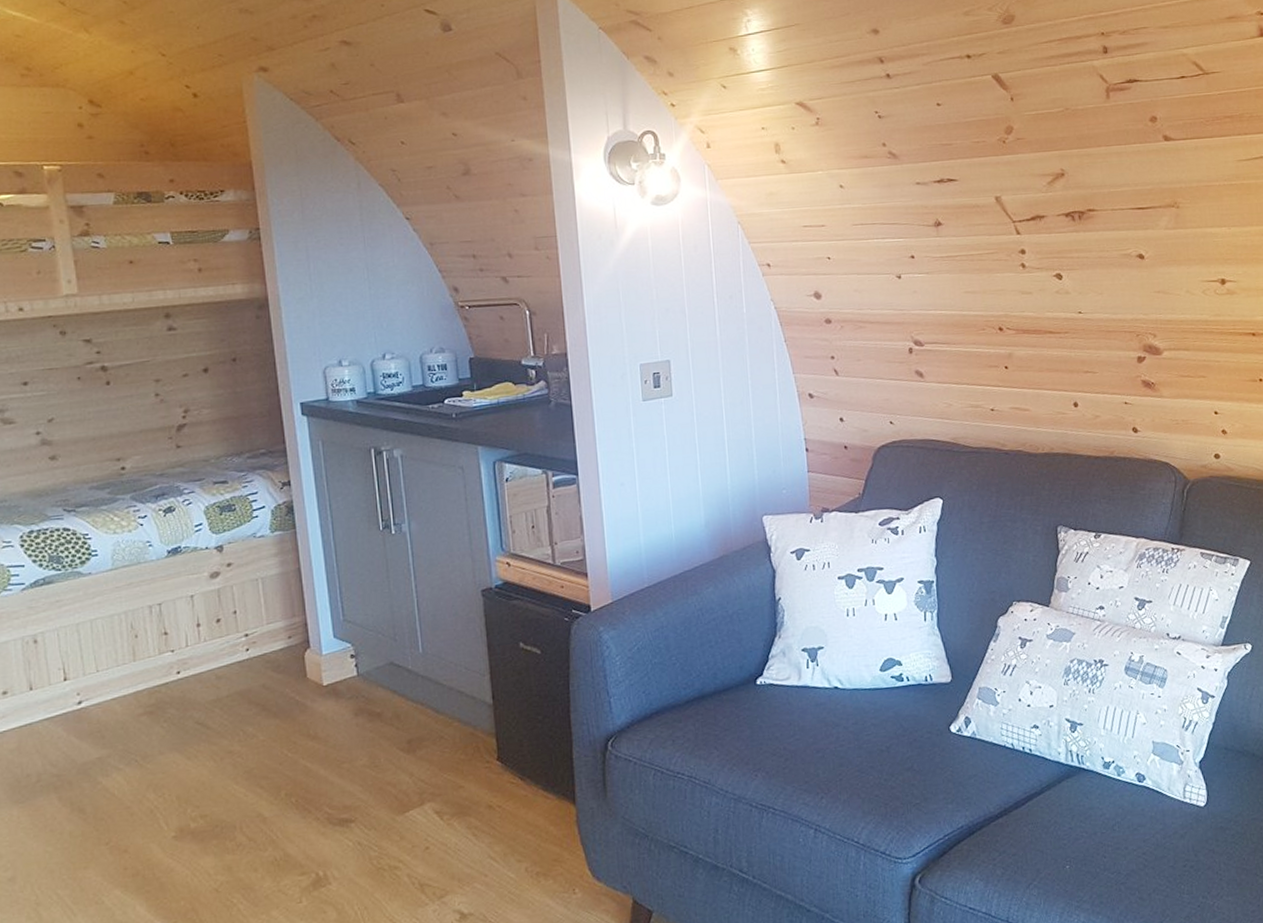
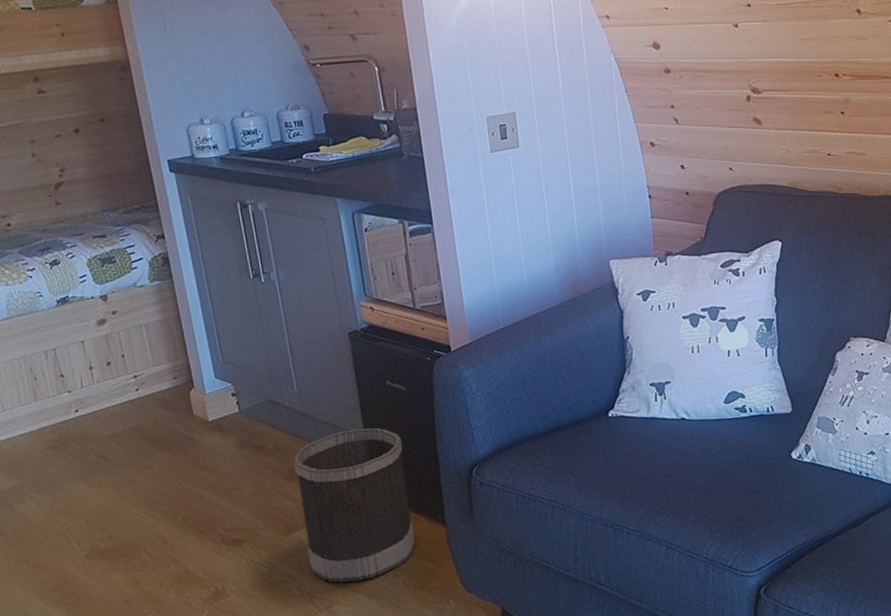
wastebasket: none [412,694,542,869] -> present [293,427,416,583]

